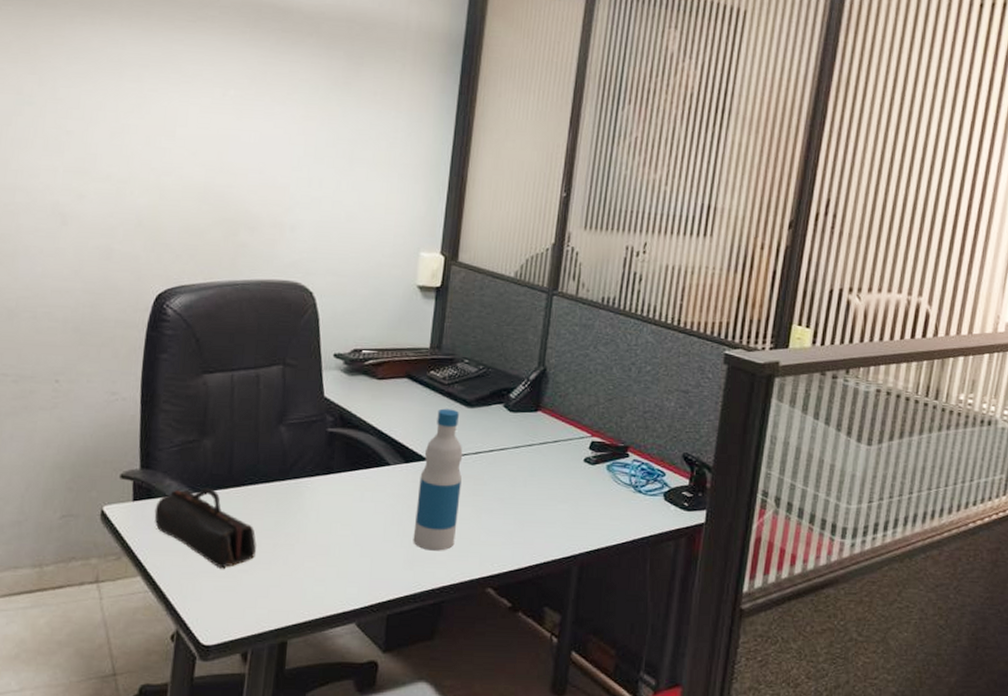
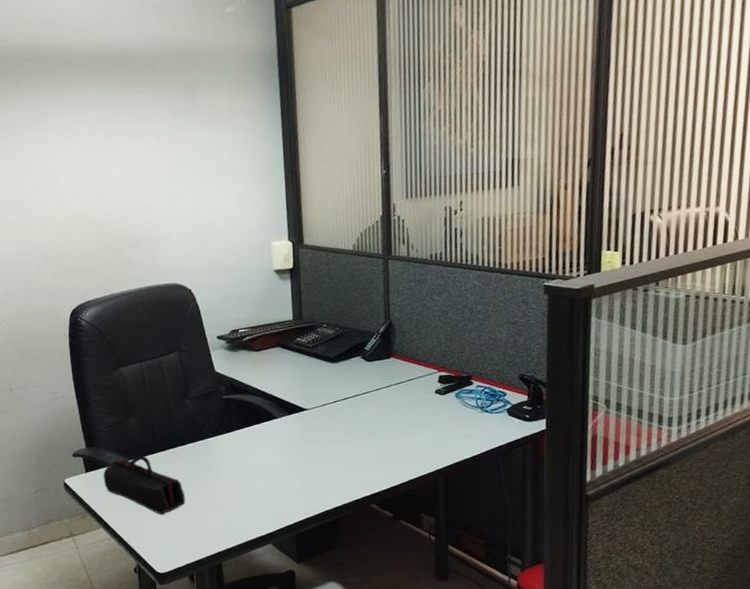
bottle: present [413,408,463,551] -> none [302,366,340,481]

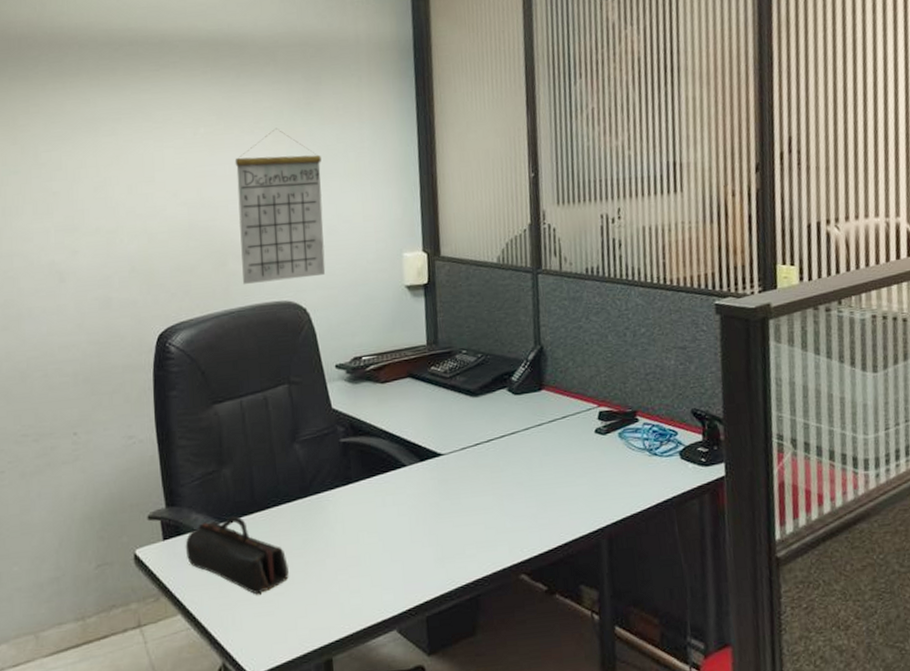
calendar: none [125,133,206,269] -> present [235,127,326,284]

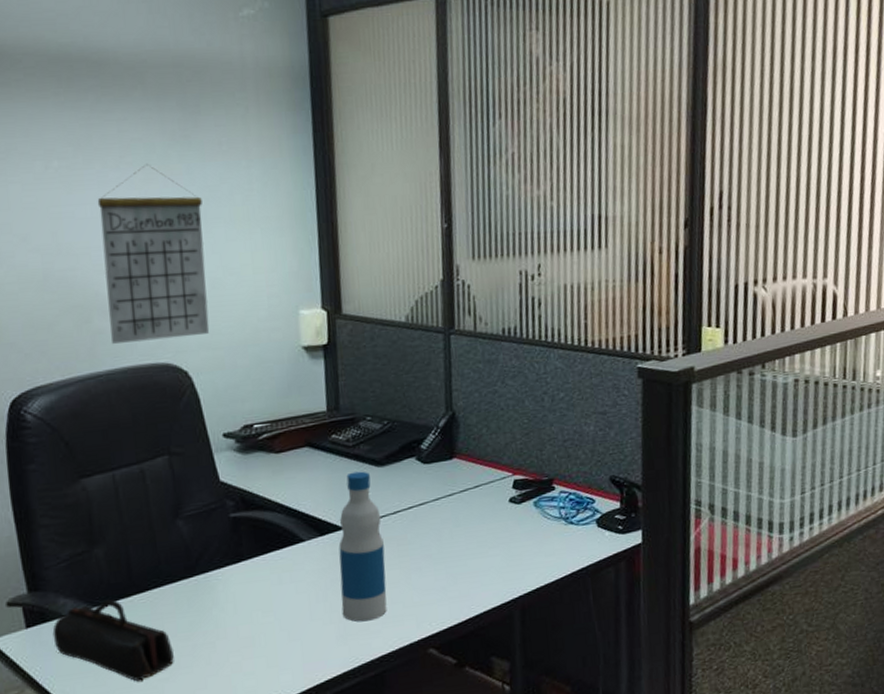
bottle: none [437,401,481,546] -> present [338,471,387,622]

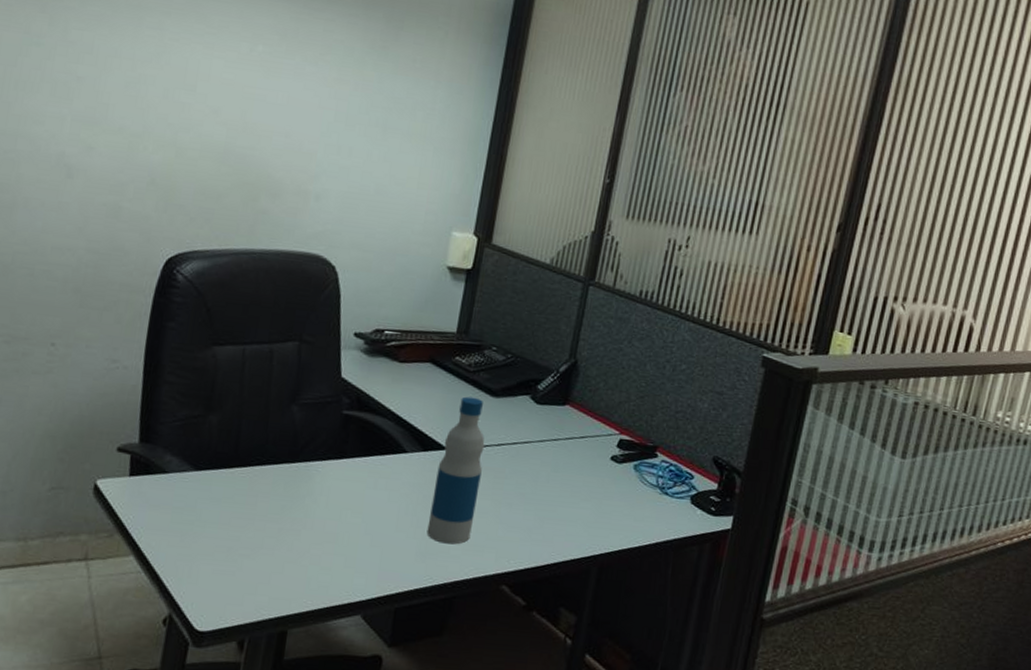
pencil case: present [52,599,174,682] -> none [151,465,260,552]
calendar: present [97,163,210,344] -> none [272,65,386,235]

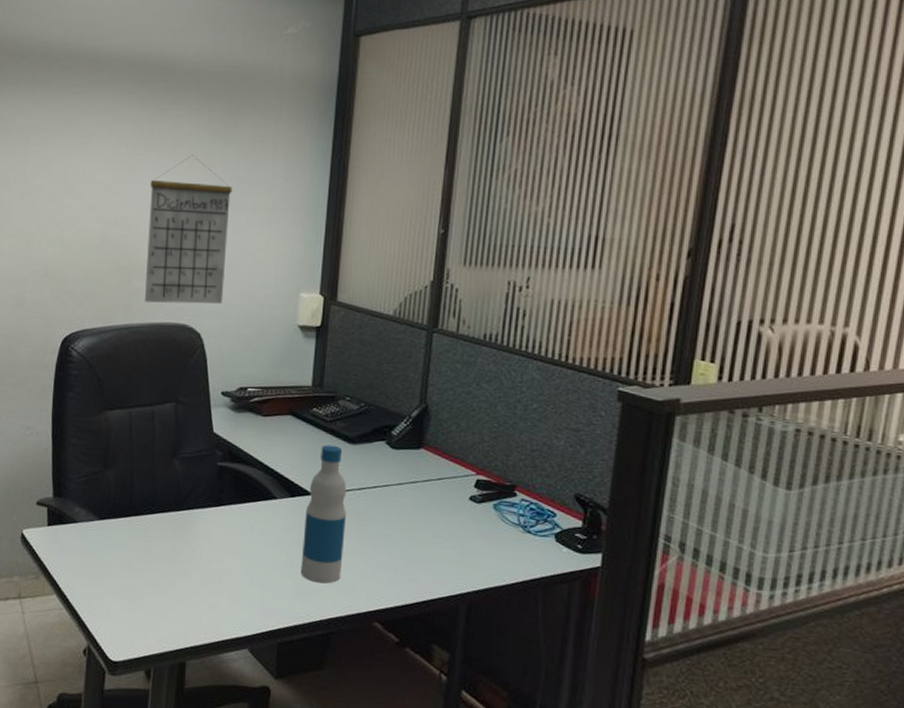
calendar: none [272,65,386,235] -> present [145,154,232,304]

